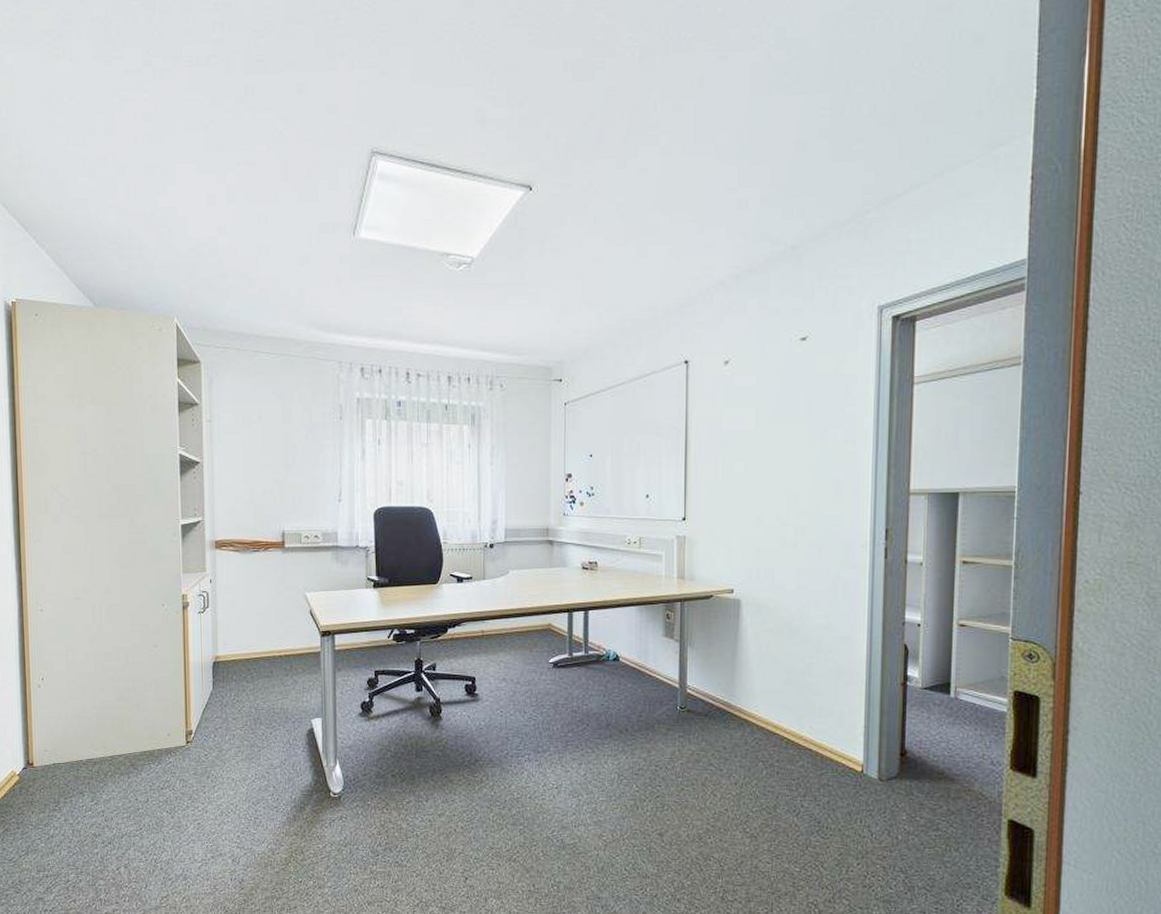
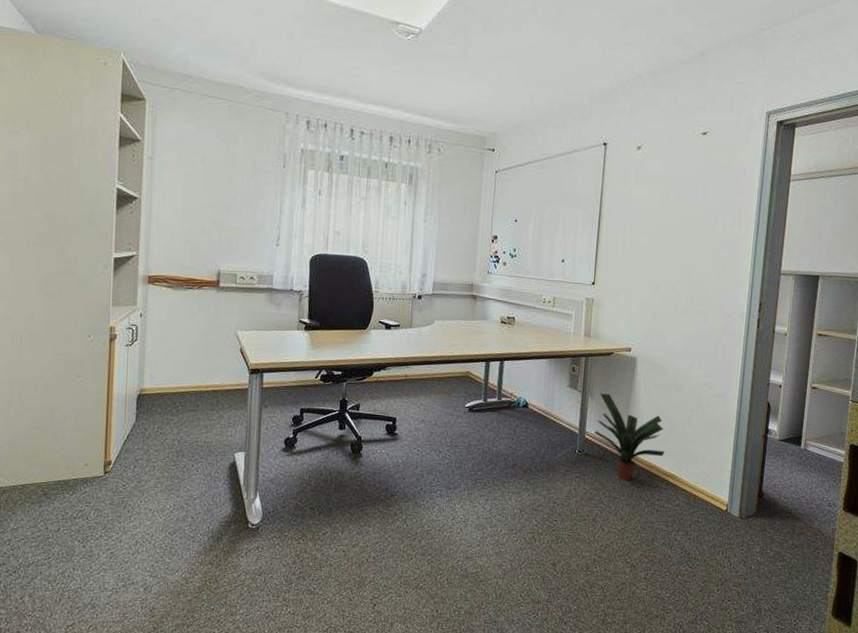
potted plant: none [697,641,781,740] -> present [594,393,664,481]

